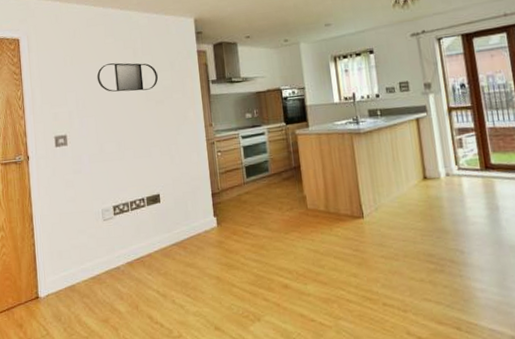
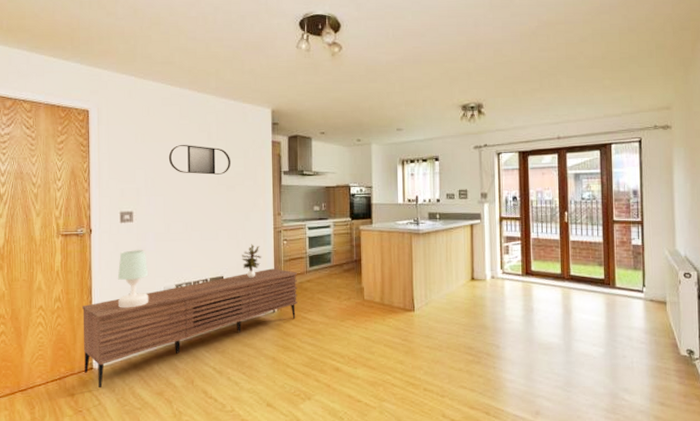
sideboard: none [25,182,238,318] -> present [82,268,298,389]
table lamp: none [56,173,87,234] -> present [117,250,149,308]
potted plant: none [176,158,197,195] -> present [241,244,262,279]

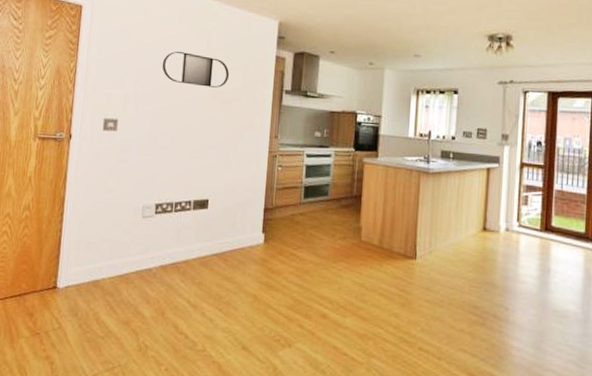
sideboard: present [82,268,298,389] -> none [47,196,290,311]
table lamp: present [117,250,149,308] -> none [92,161,128,225]
potted plant: present [241,244,262,279] -> none [230,167,252,206]

